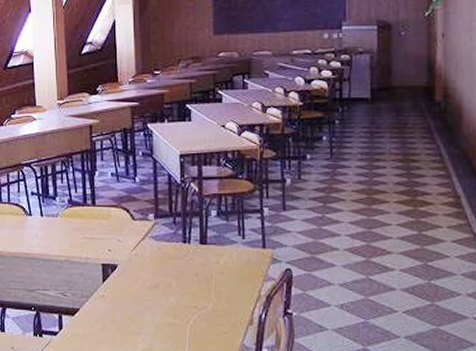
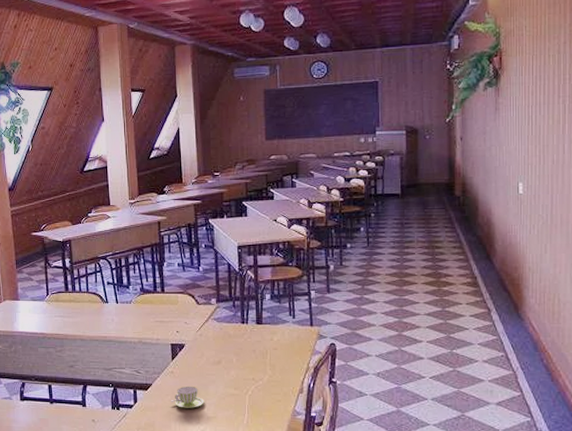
cup: none [100,312,139,338] -> present [170,386,204,408]

